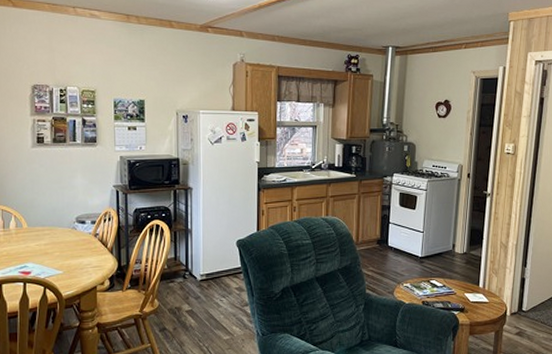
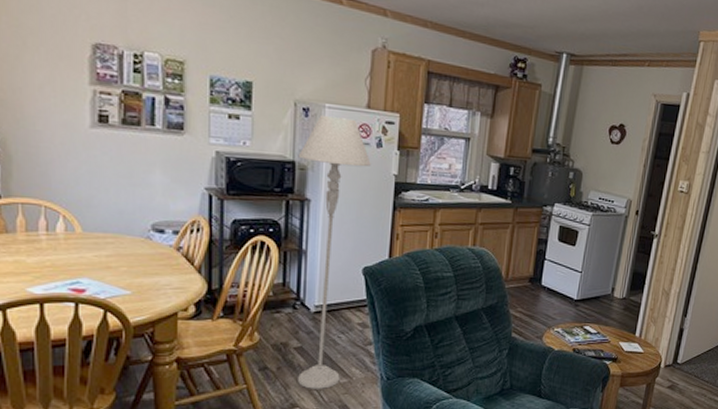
floor lamp: none [181,119,238,346] -> present [298,114,371,389]

